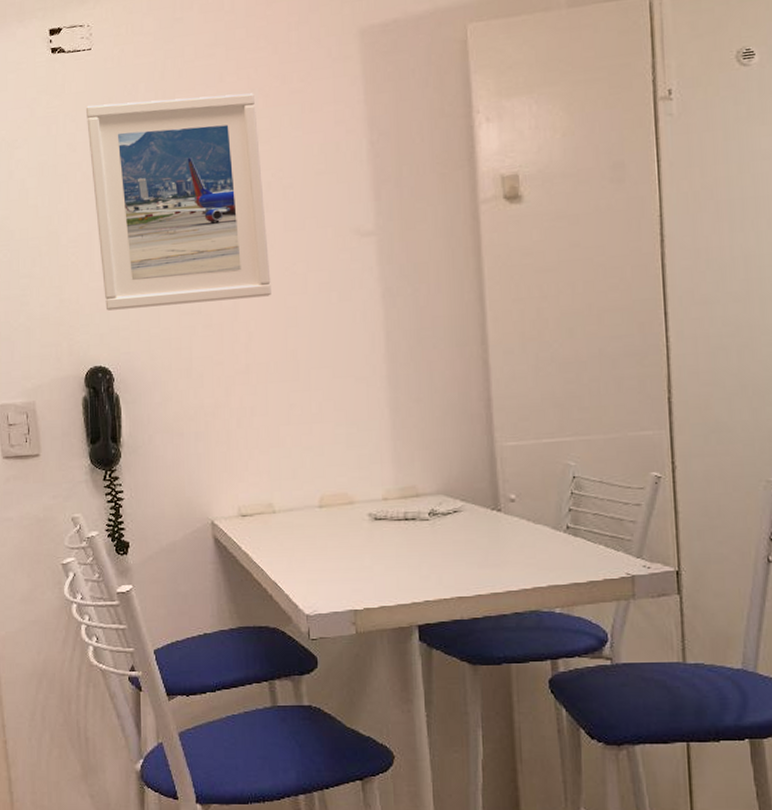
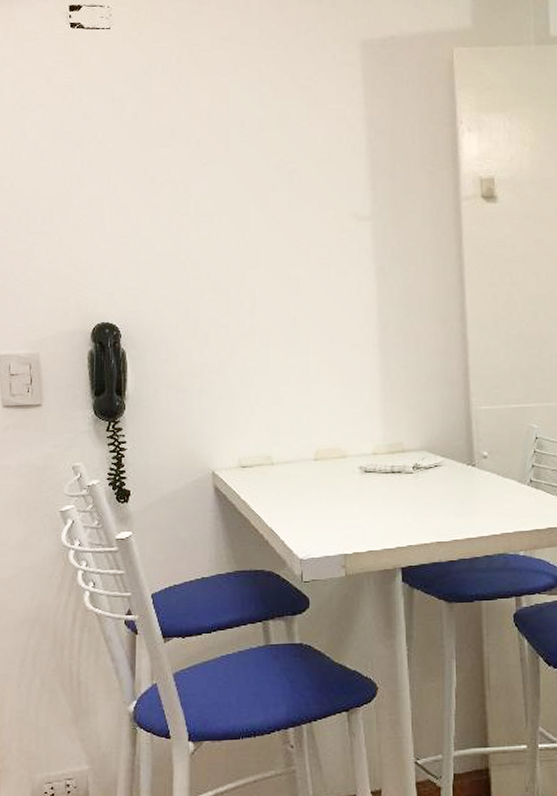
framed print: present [85,93,271,311] -> none [102,79,276,271]

